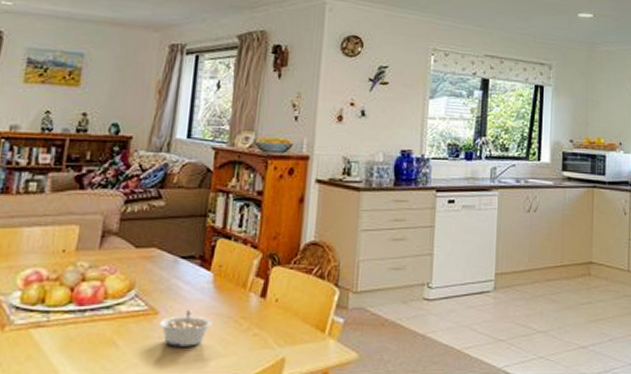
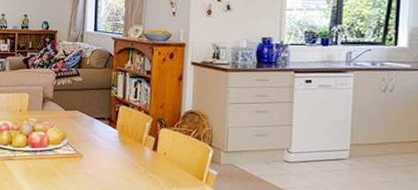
legume: present [158,310,213,347] -> none [83,156,119,182]

